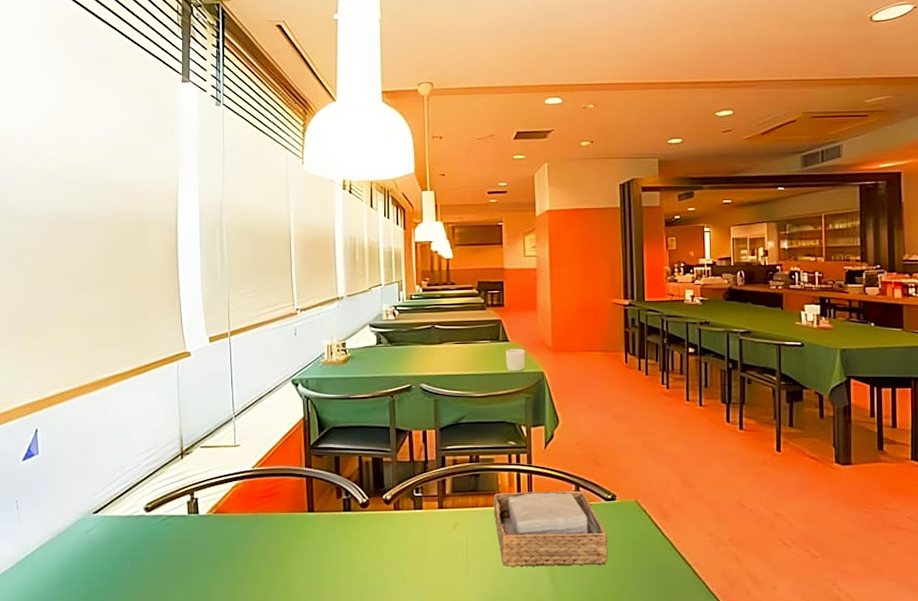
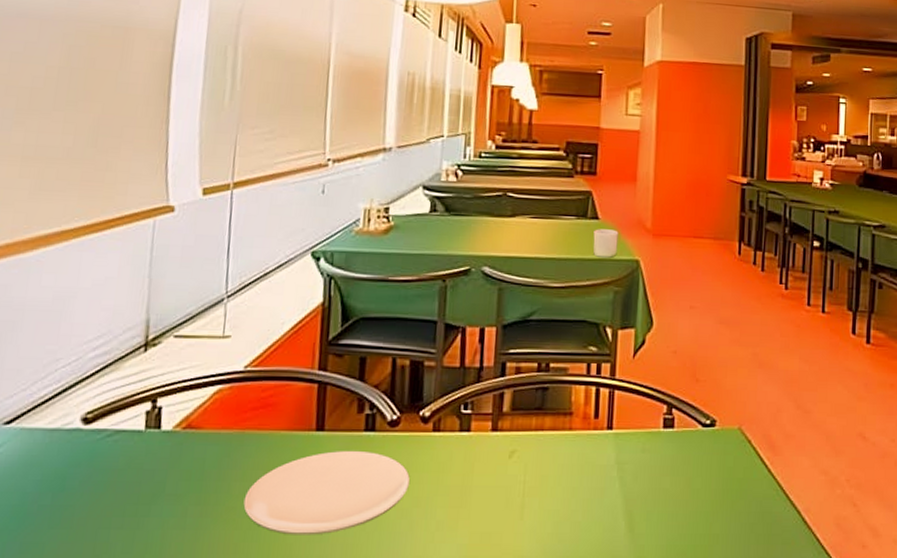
plate: none [262,526,380,588] -> present [243,451,410,535]
napkin holder: present [493,490,608,566] -> none [562,412,703,510]

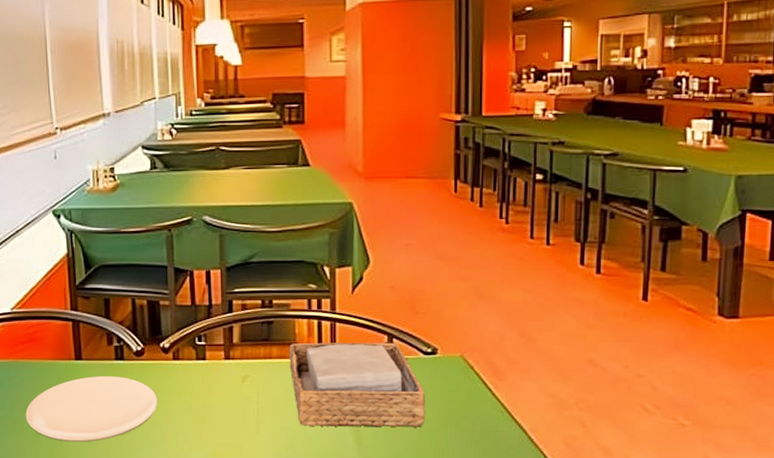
napkin holder: none [562,412,703,510] -> present [289,342,426,428]
mug: present [592,229,619,259] -> none [306,175,330,203]

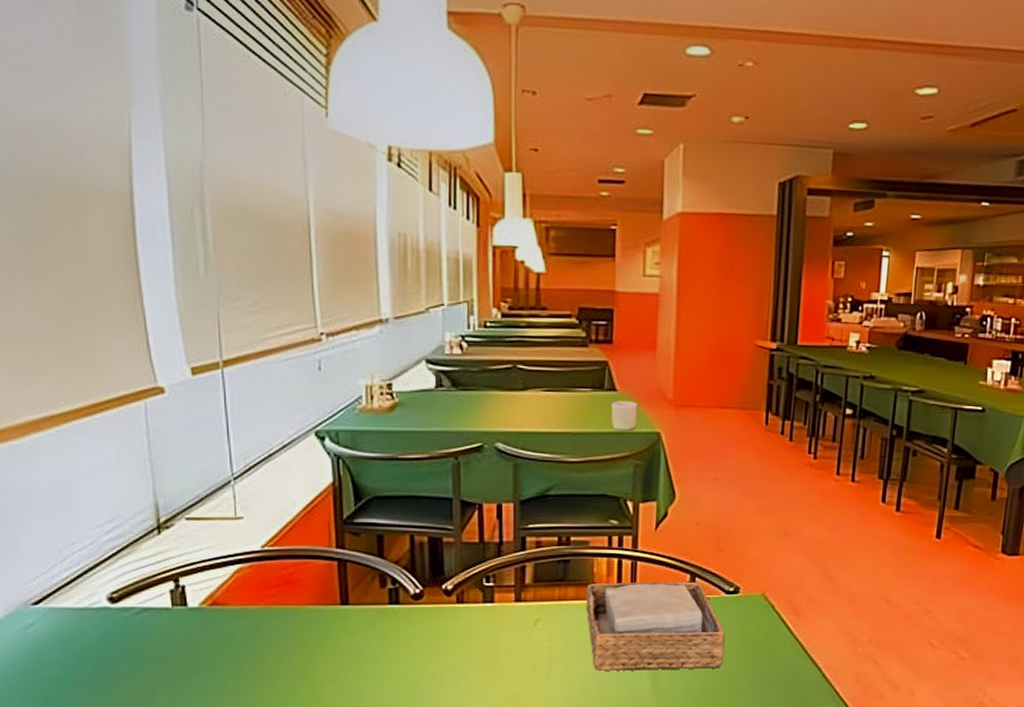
plate: present [25,376,157,443] -> none [278,623,437,698]
mug: none [306,175,330,203] -> present [611,401,638,432]

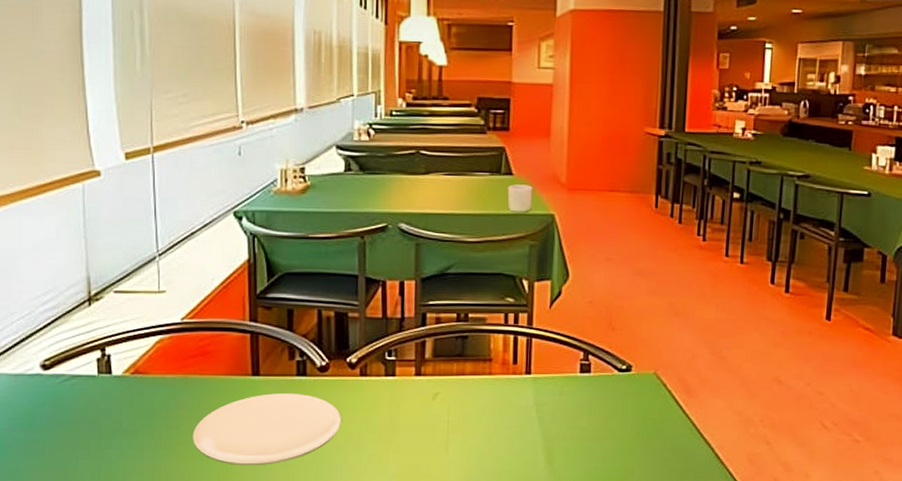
plate: none [278,623,437,698] -> present [192,393,341,466]
napkin holder: present [586,581,726,671] -> none [482,358,619,446]

